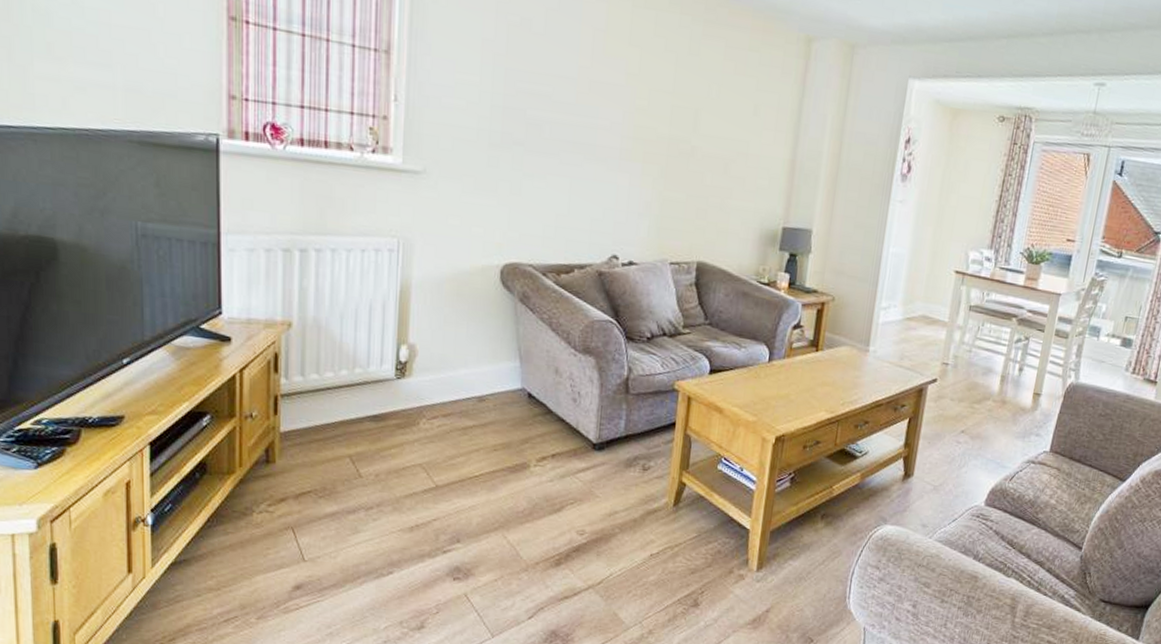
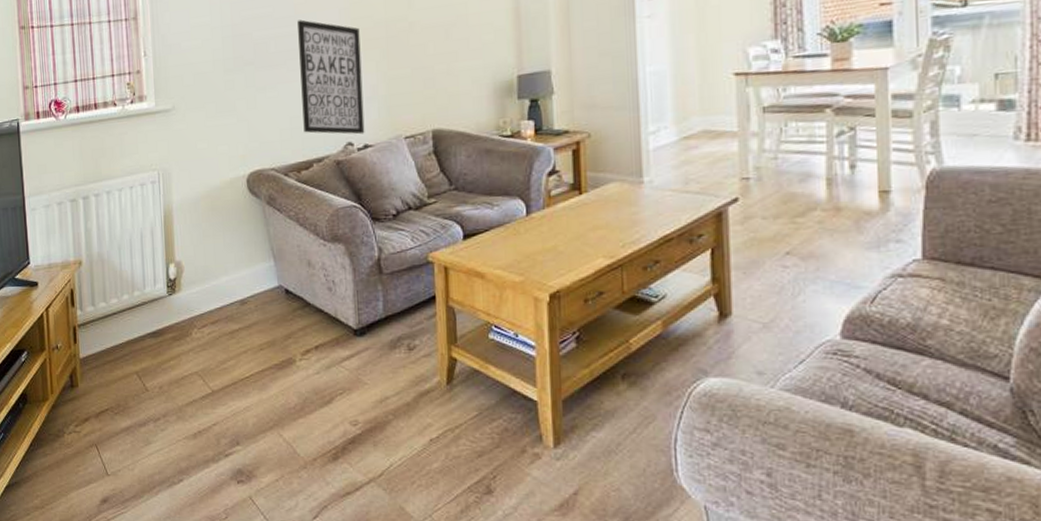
wall art: none [569,110,641,250] -> present [298,19,365,135]

